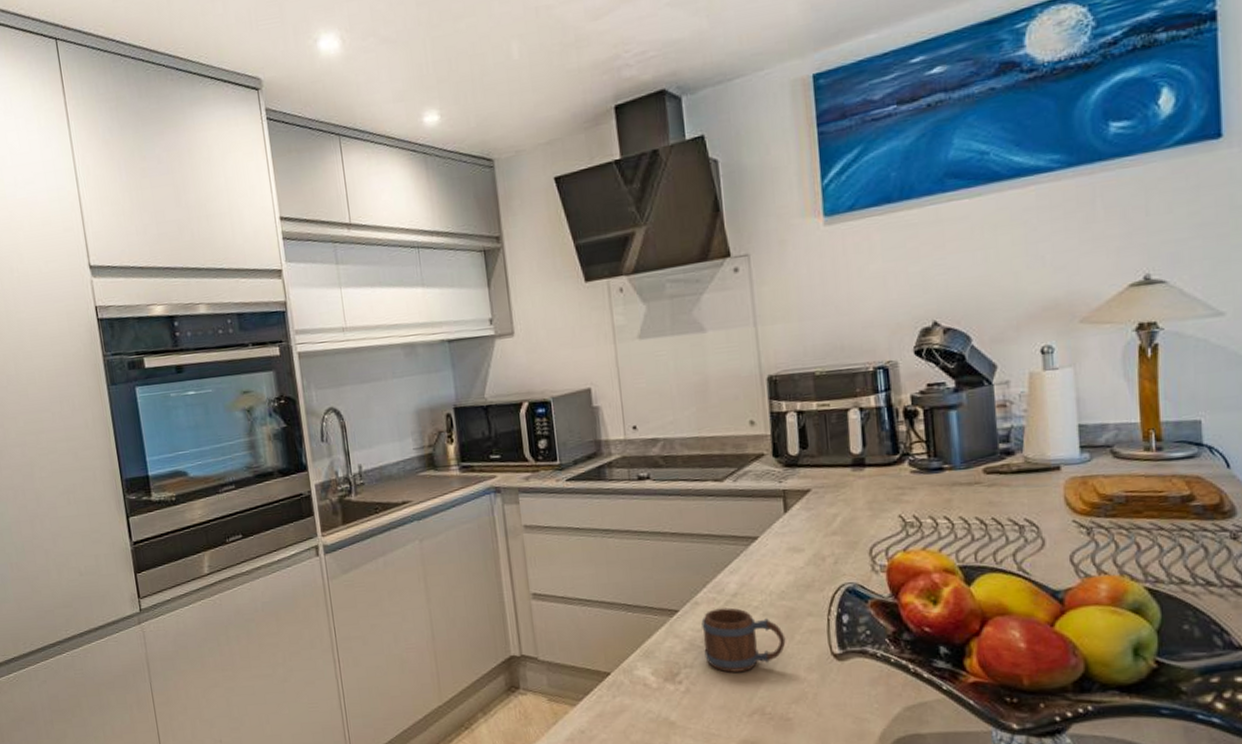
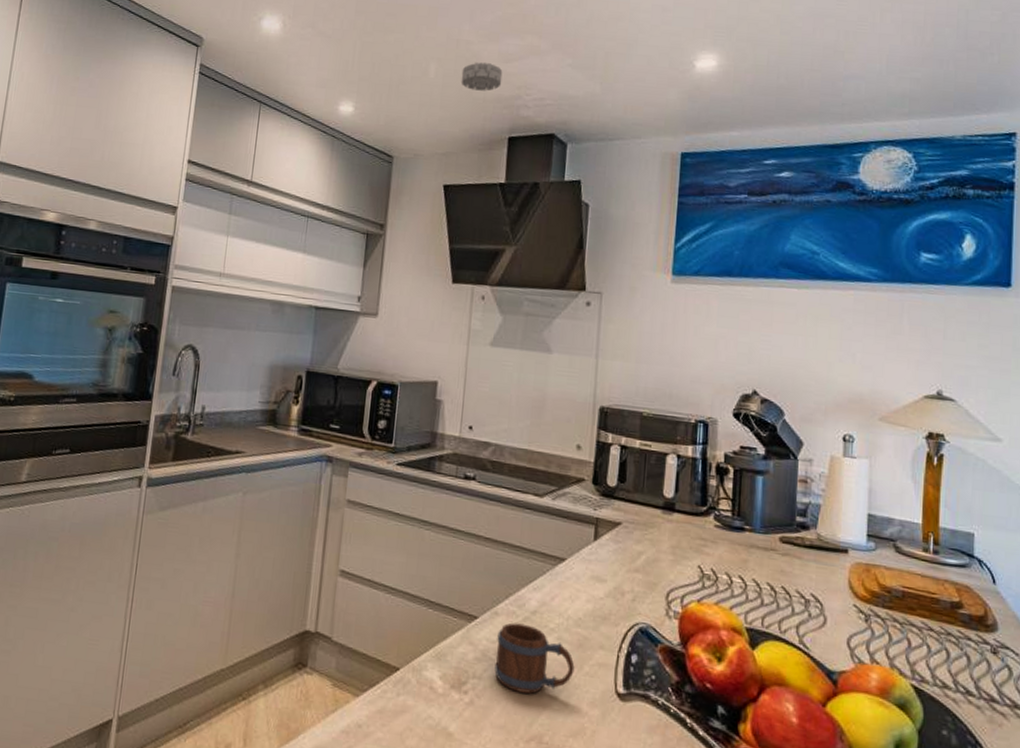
smoke detector: none [547,25,595,63] -> present [461,62,503,91]

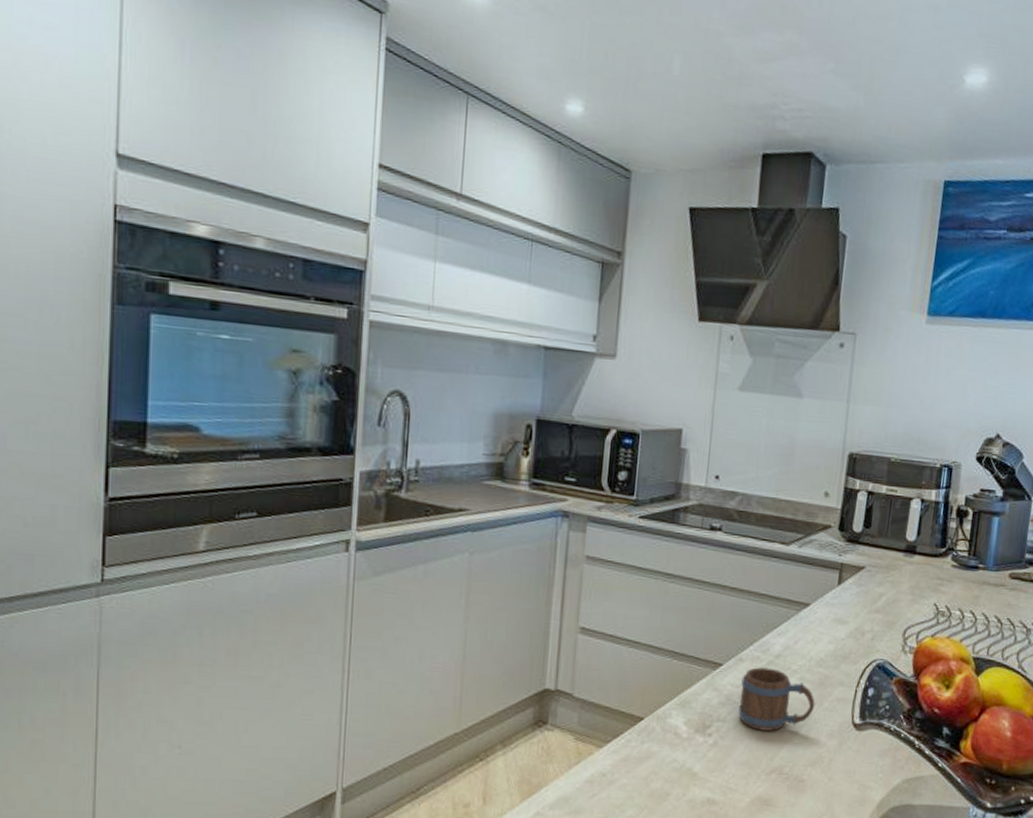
smoke detector: present [461,62,503,91] -> none [709,59,758,97]

